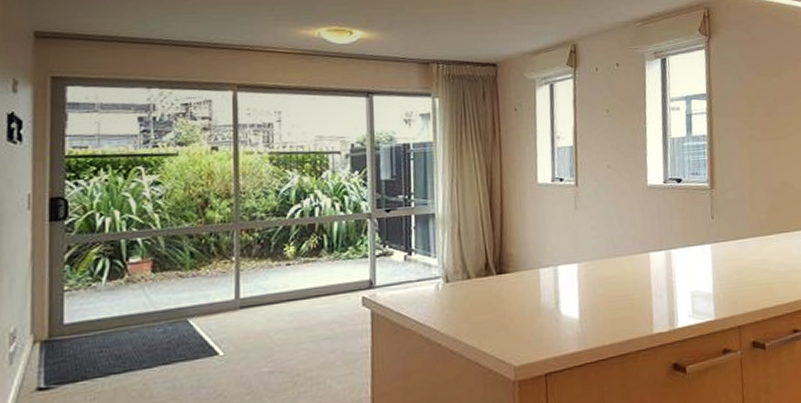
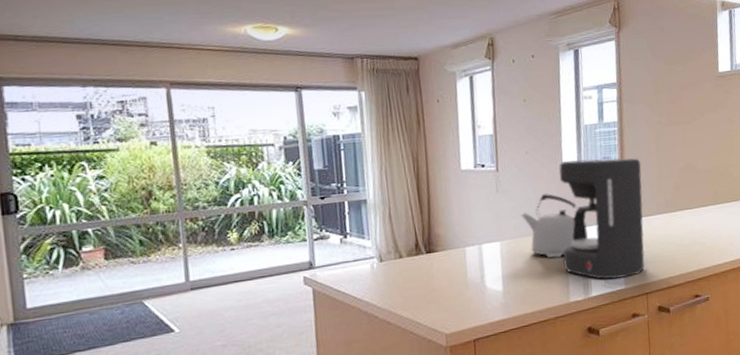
kettle: none [601,210,674,283] -> present [521,193,588,258]
coffee maker: none [643,174,737,310] -> present [559,158,645,280]

